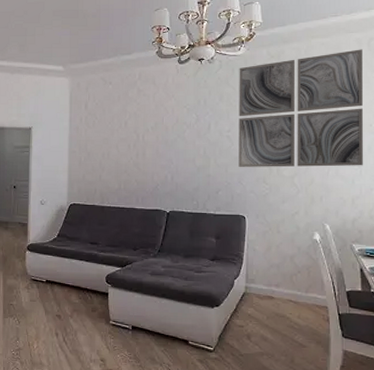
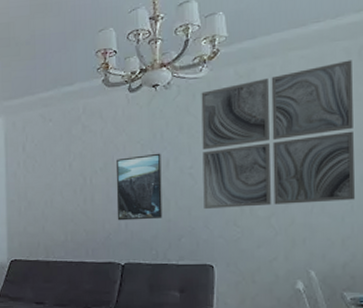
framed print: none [164,117,204,174] -> present [116,153,163,221]

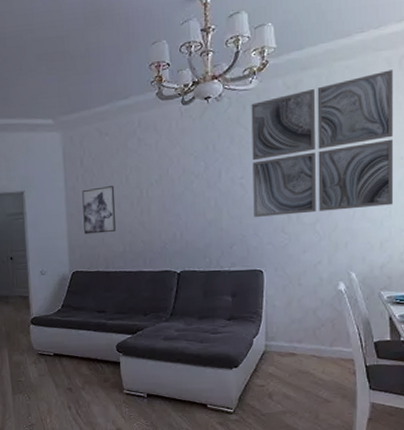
wall art: none [23,172,58,222] -> present [82,186,116,234]
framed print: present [116,153,163,221] -> none [171,164,215,231]

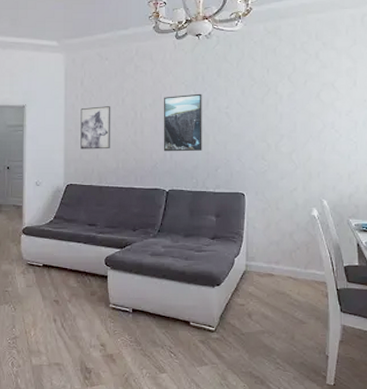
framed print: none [171,164,215,231] -> present [163,93,202,152]
wall art: present [251,69,393,217] -> none [236,25,358,144]

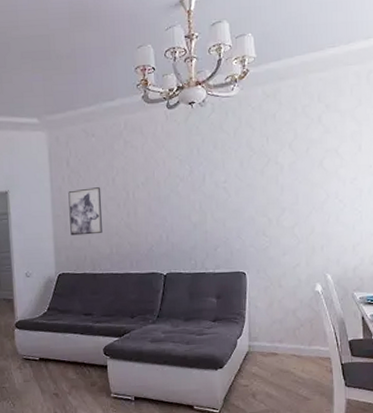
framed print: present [163,93,202,152] -> none [157,168,200,233]

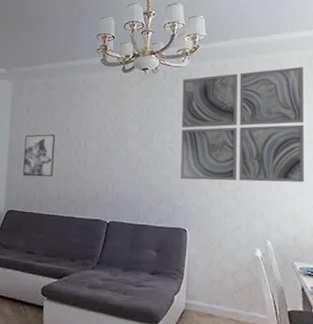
wall art: none [233,83,363,220] -> present [180,67,304,183]

